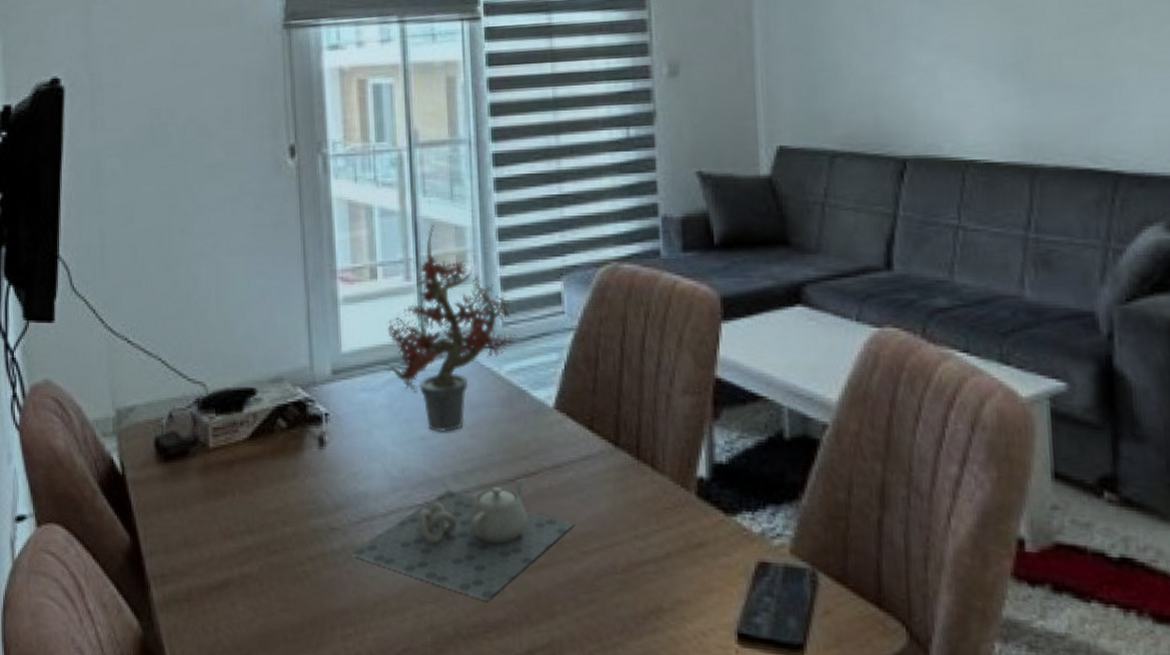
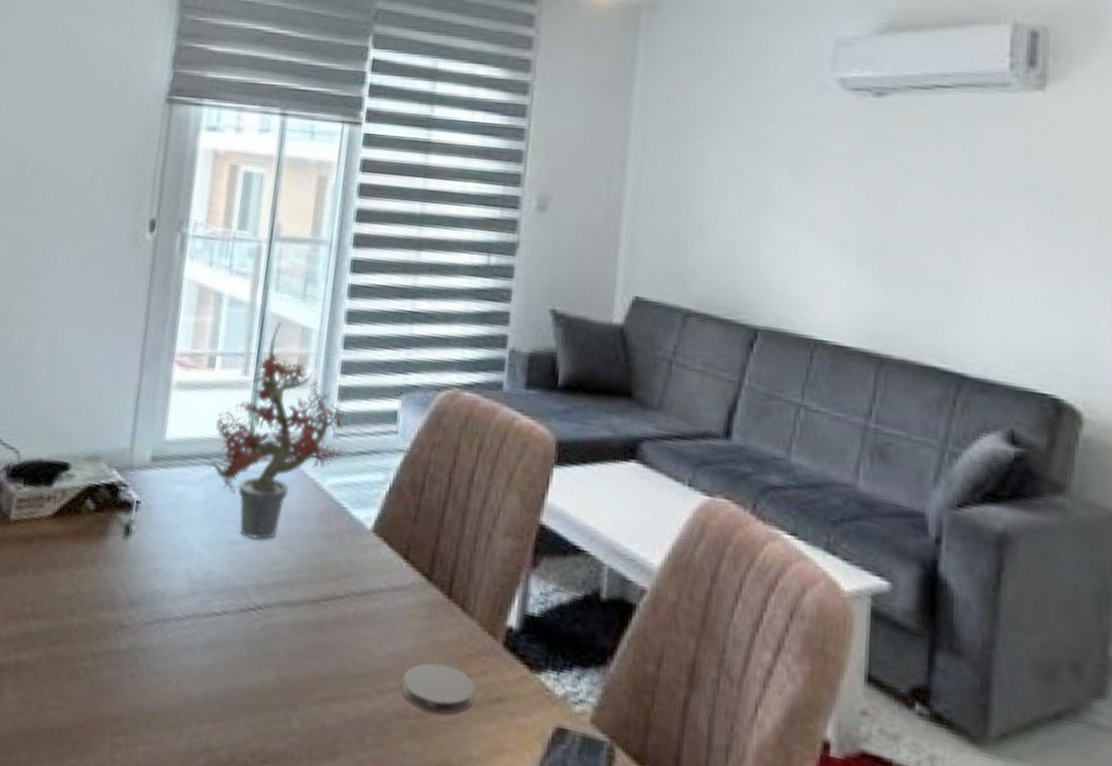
teapot: present [350,478,576,602] -> none [135,600,375,729]
coaster: none [605,519,676,566] -> present [402,663,475,715]

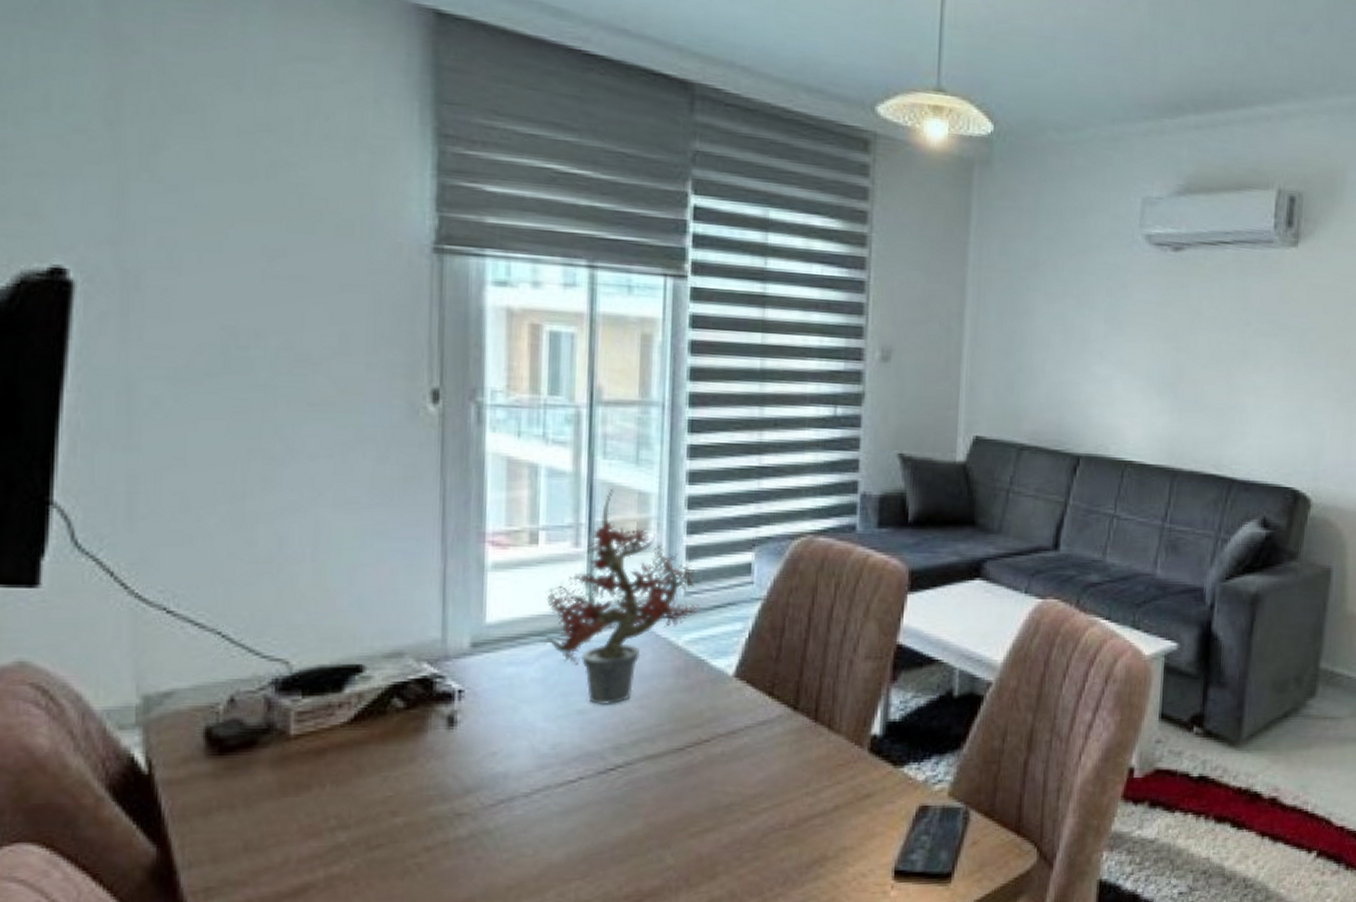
coaster: present [402,663,475,715] -> none [775,777,845,820]

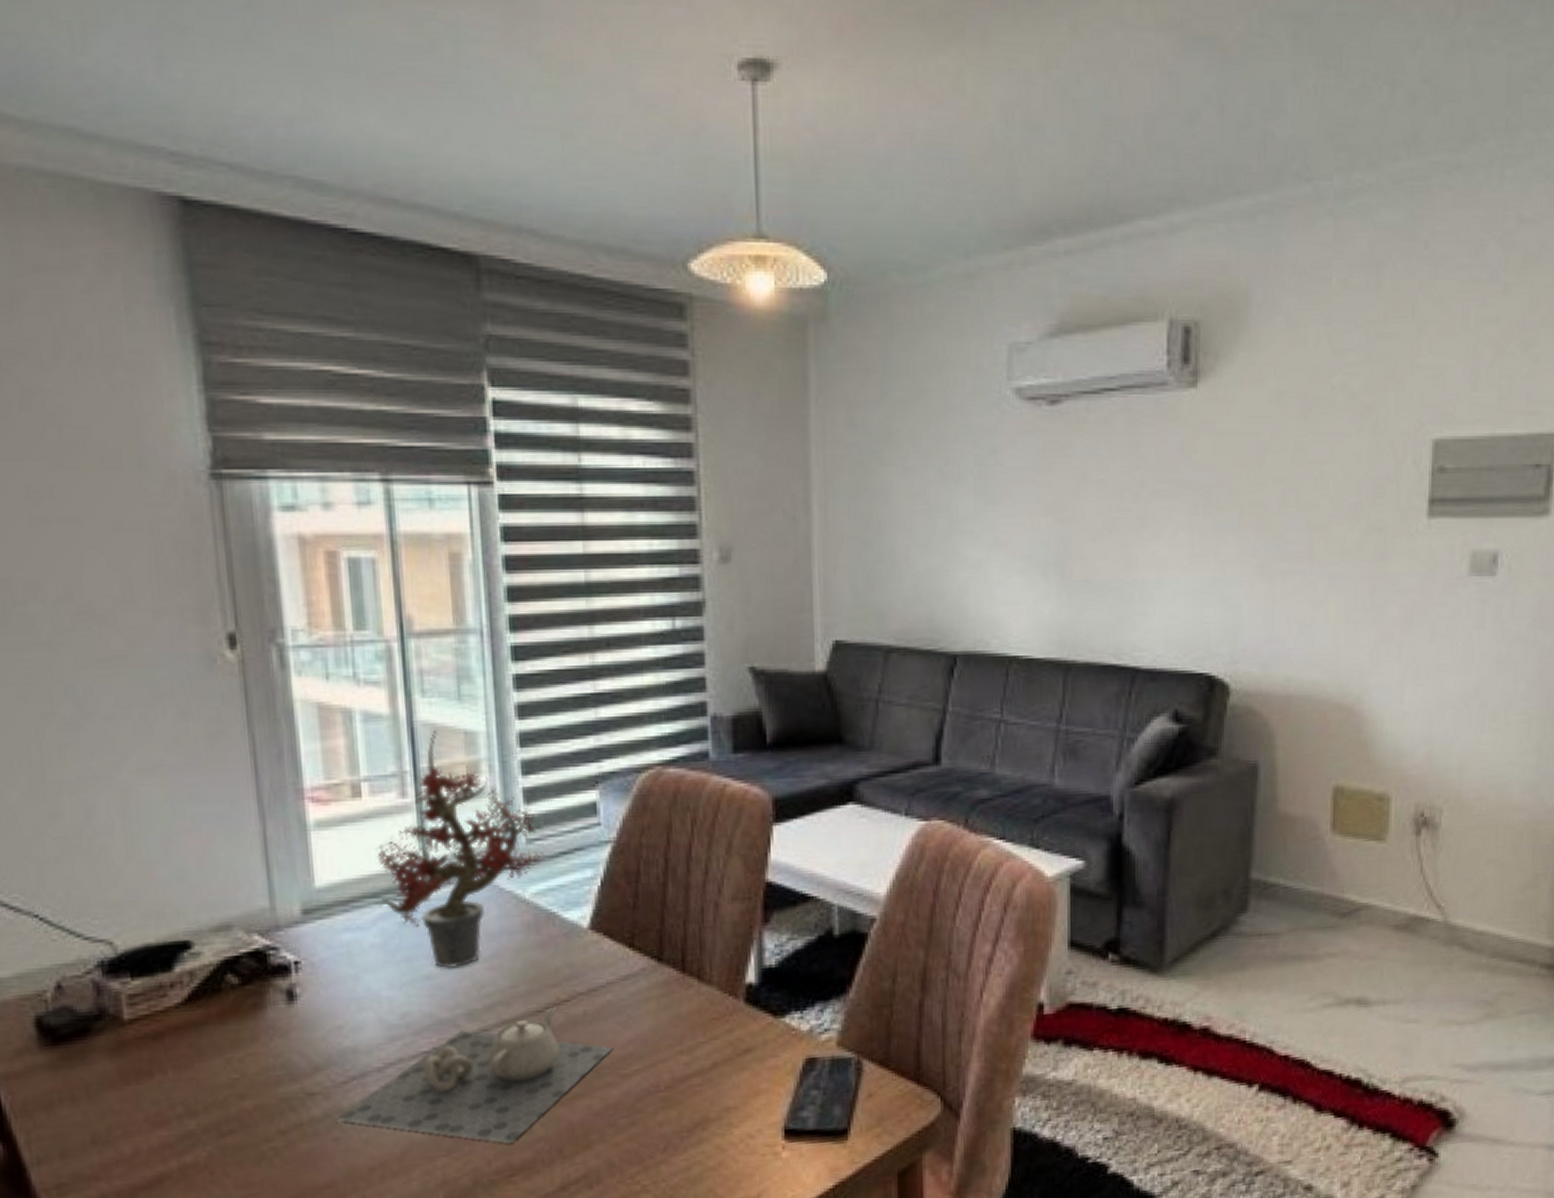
teapot: none [480,747,747,871] -> present [335,1008,614,1144]

